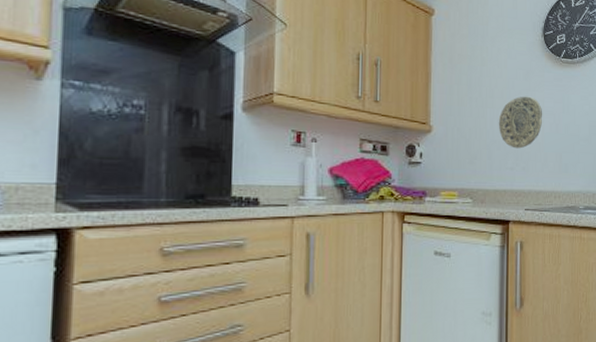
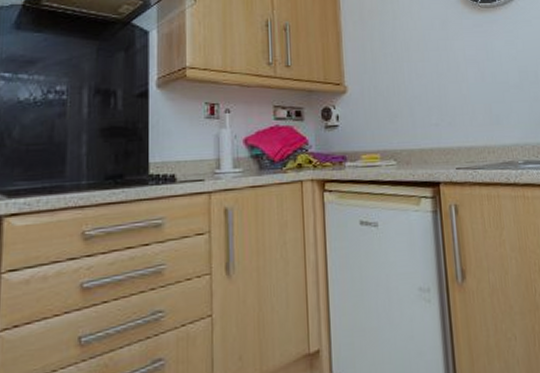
decorative plate: present [498,96,543,149] -> none [416,46,466,103]

